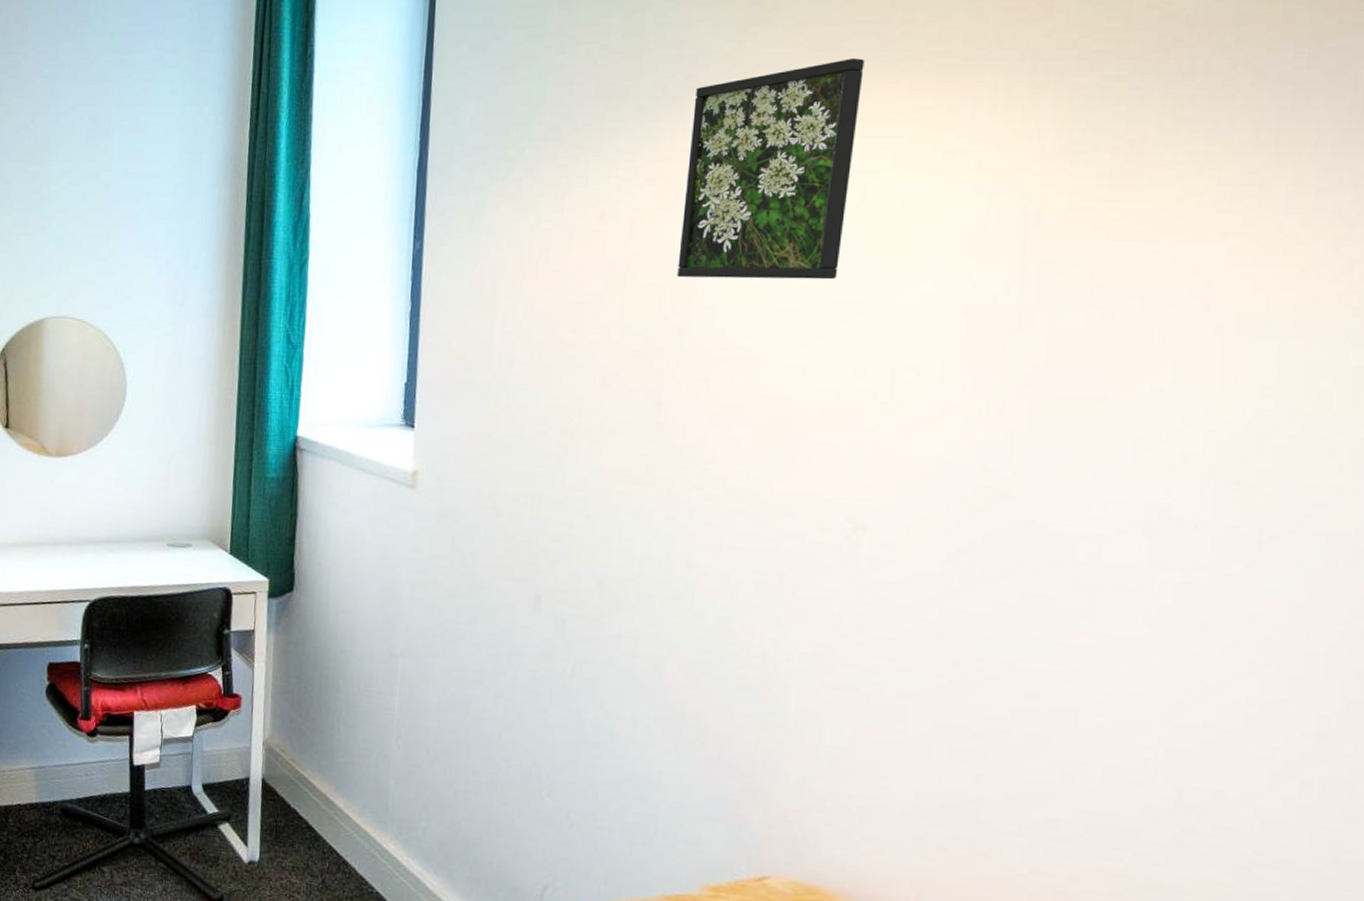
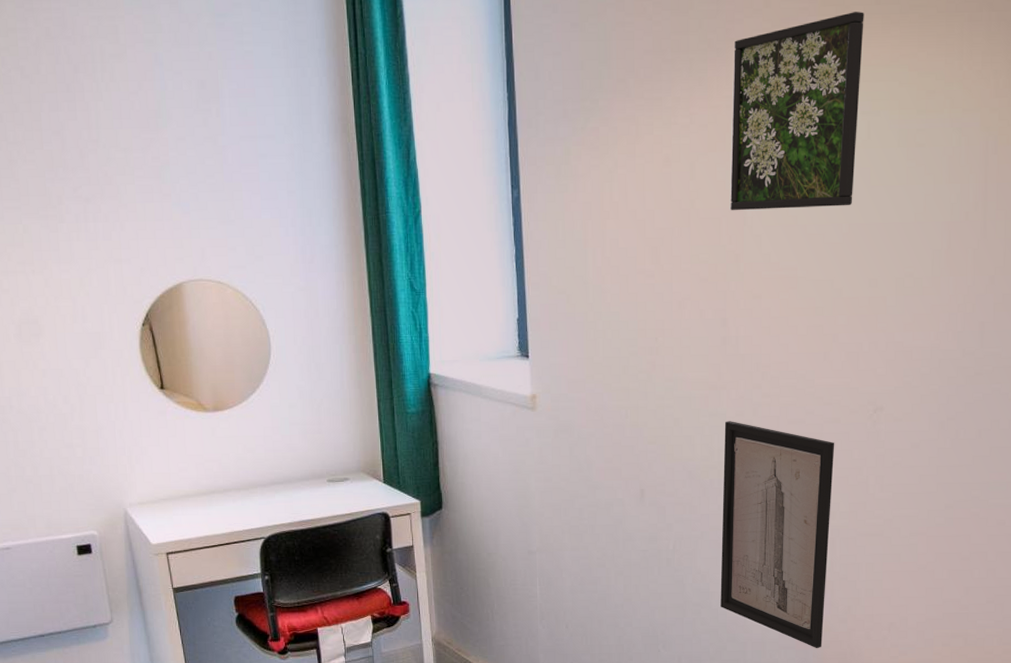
wall art: none [628,524,797,828] -> present [720,421,835,649]

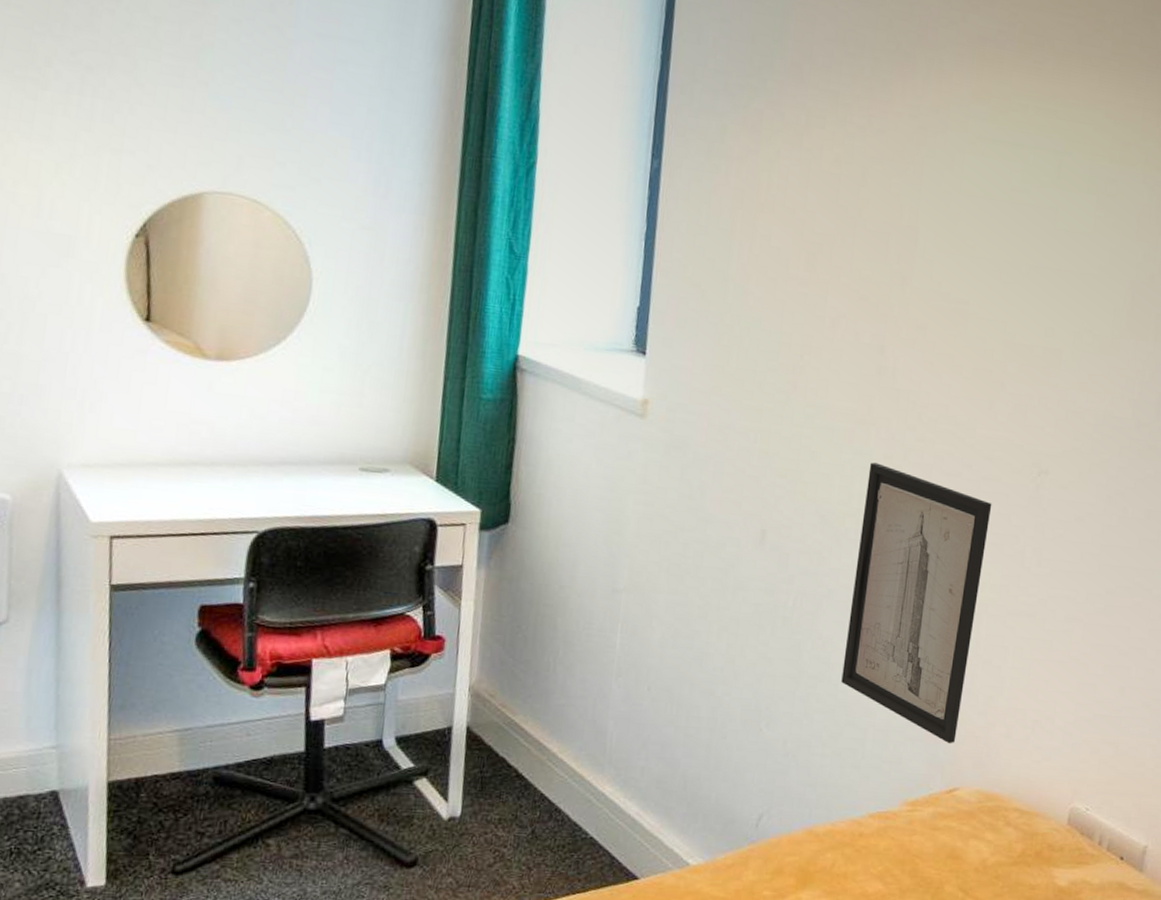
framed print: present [730,12,864,211] -> none [902,45,1065,246]

